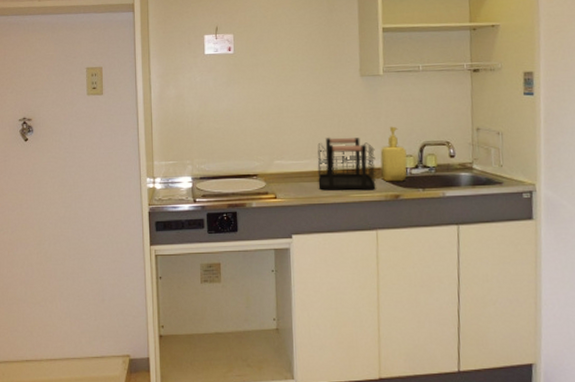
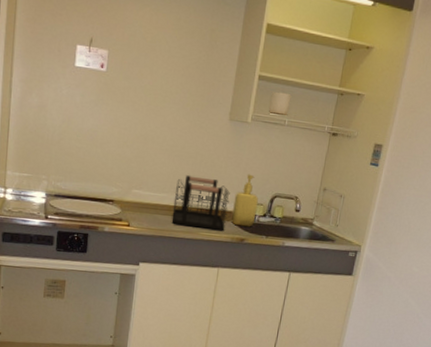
mug: none [399,39,421,63] -> present [269,91,292,117]

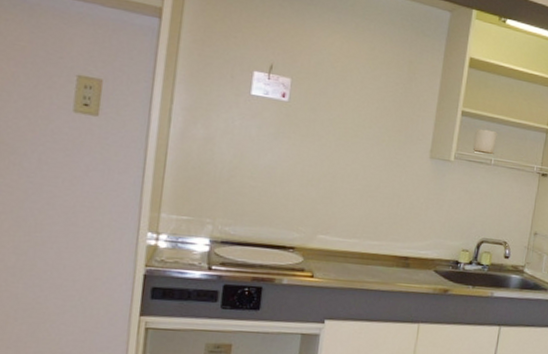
dish rack: present [172,175,230,231] -> none [364,218,432,282]
soap dispenser: present [231,174,258,227] -> none [432,217,463,276]

